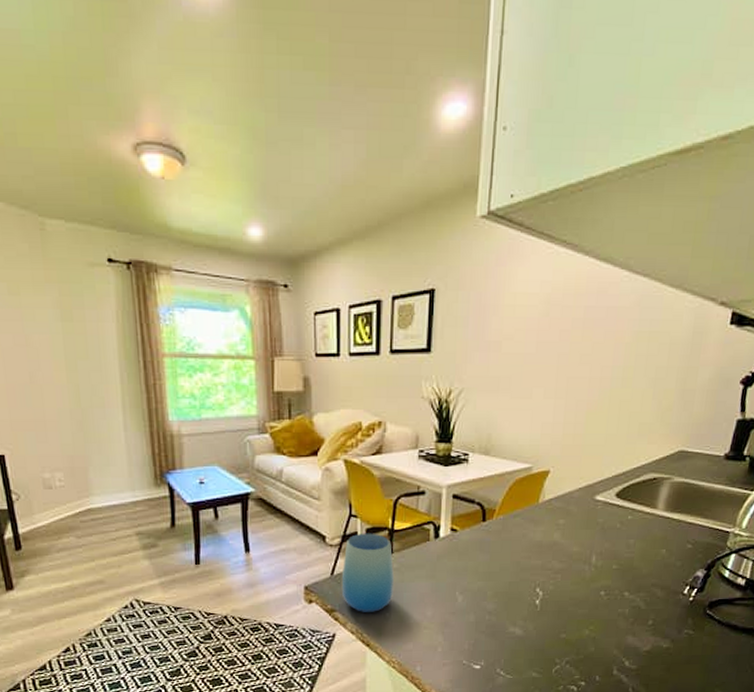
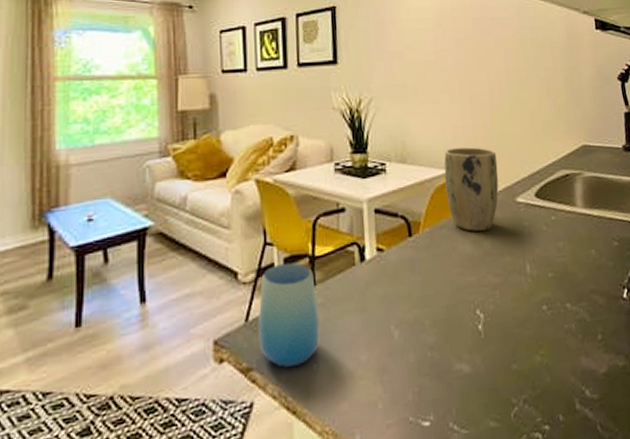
plant pot: none [524,444,584,522] -> present [444,147,499,232]

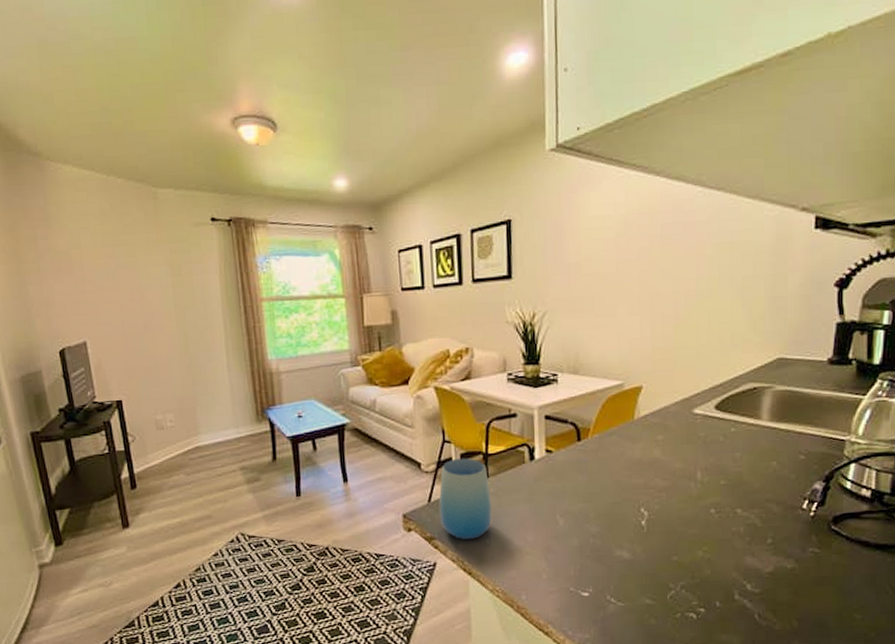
plant pot: present [444,147,499,232] -> none [617,359,676,439]

